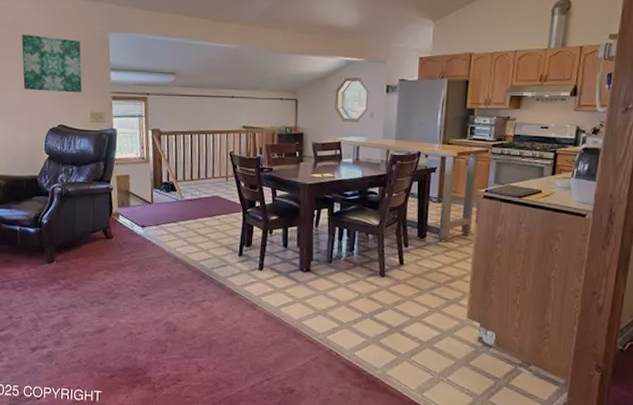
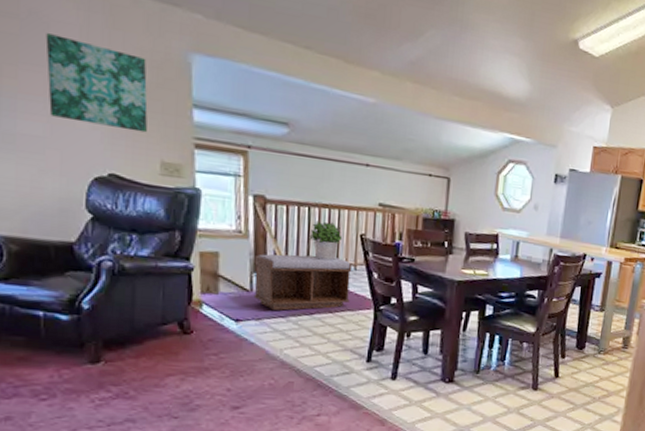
bench: none [153,172,225,217] -> present [253,254,353,311]
potted plant: none [192,144,217,175] -> present [309,220,343,261]

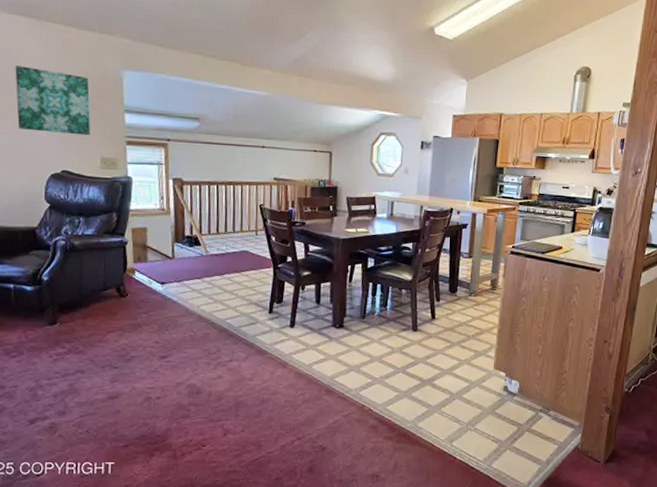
bench: present [253,254,353,311] -> none [175,225,254,273]
potted plant: present [309,220,343,261] -> none [218,196,245,229]

